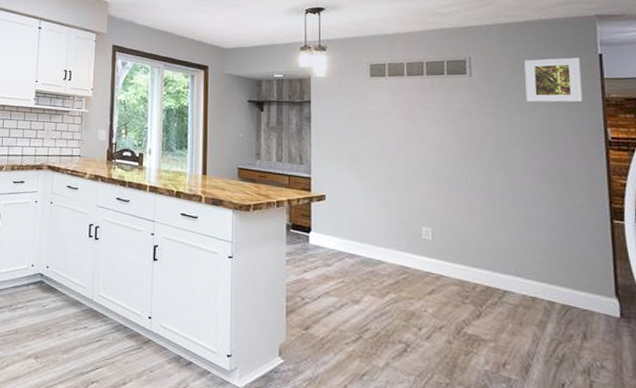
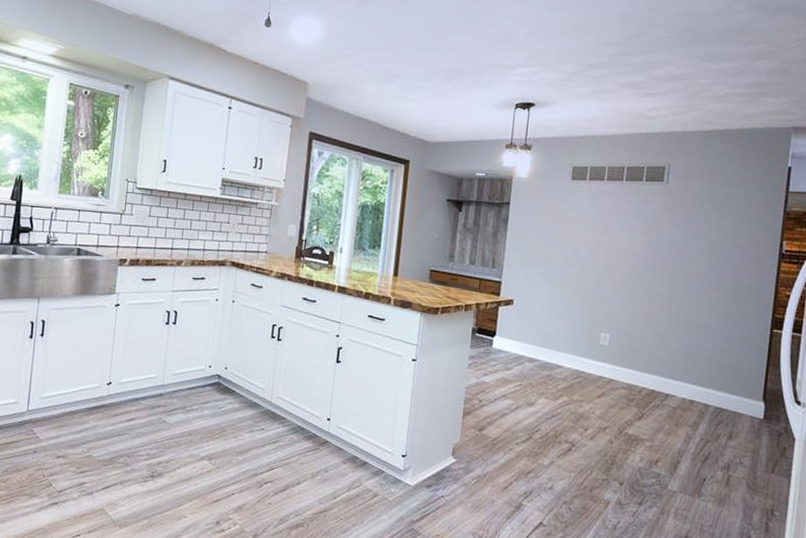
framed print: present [524,57,583,103] -> none [715,169,771,215]

